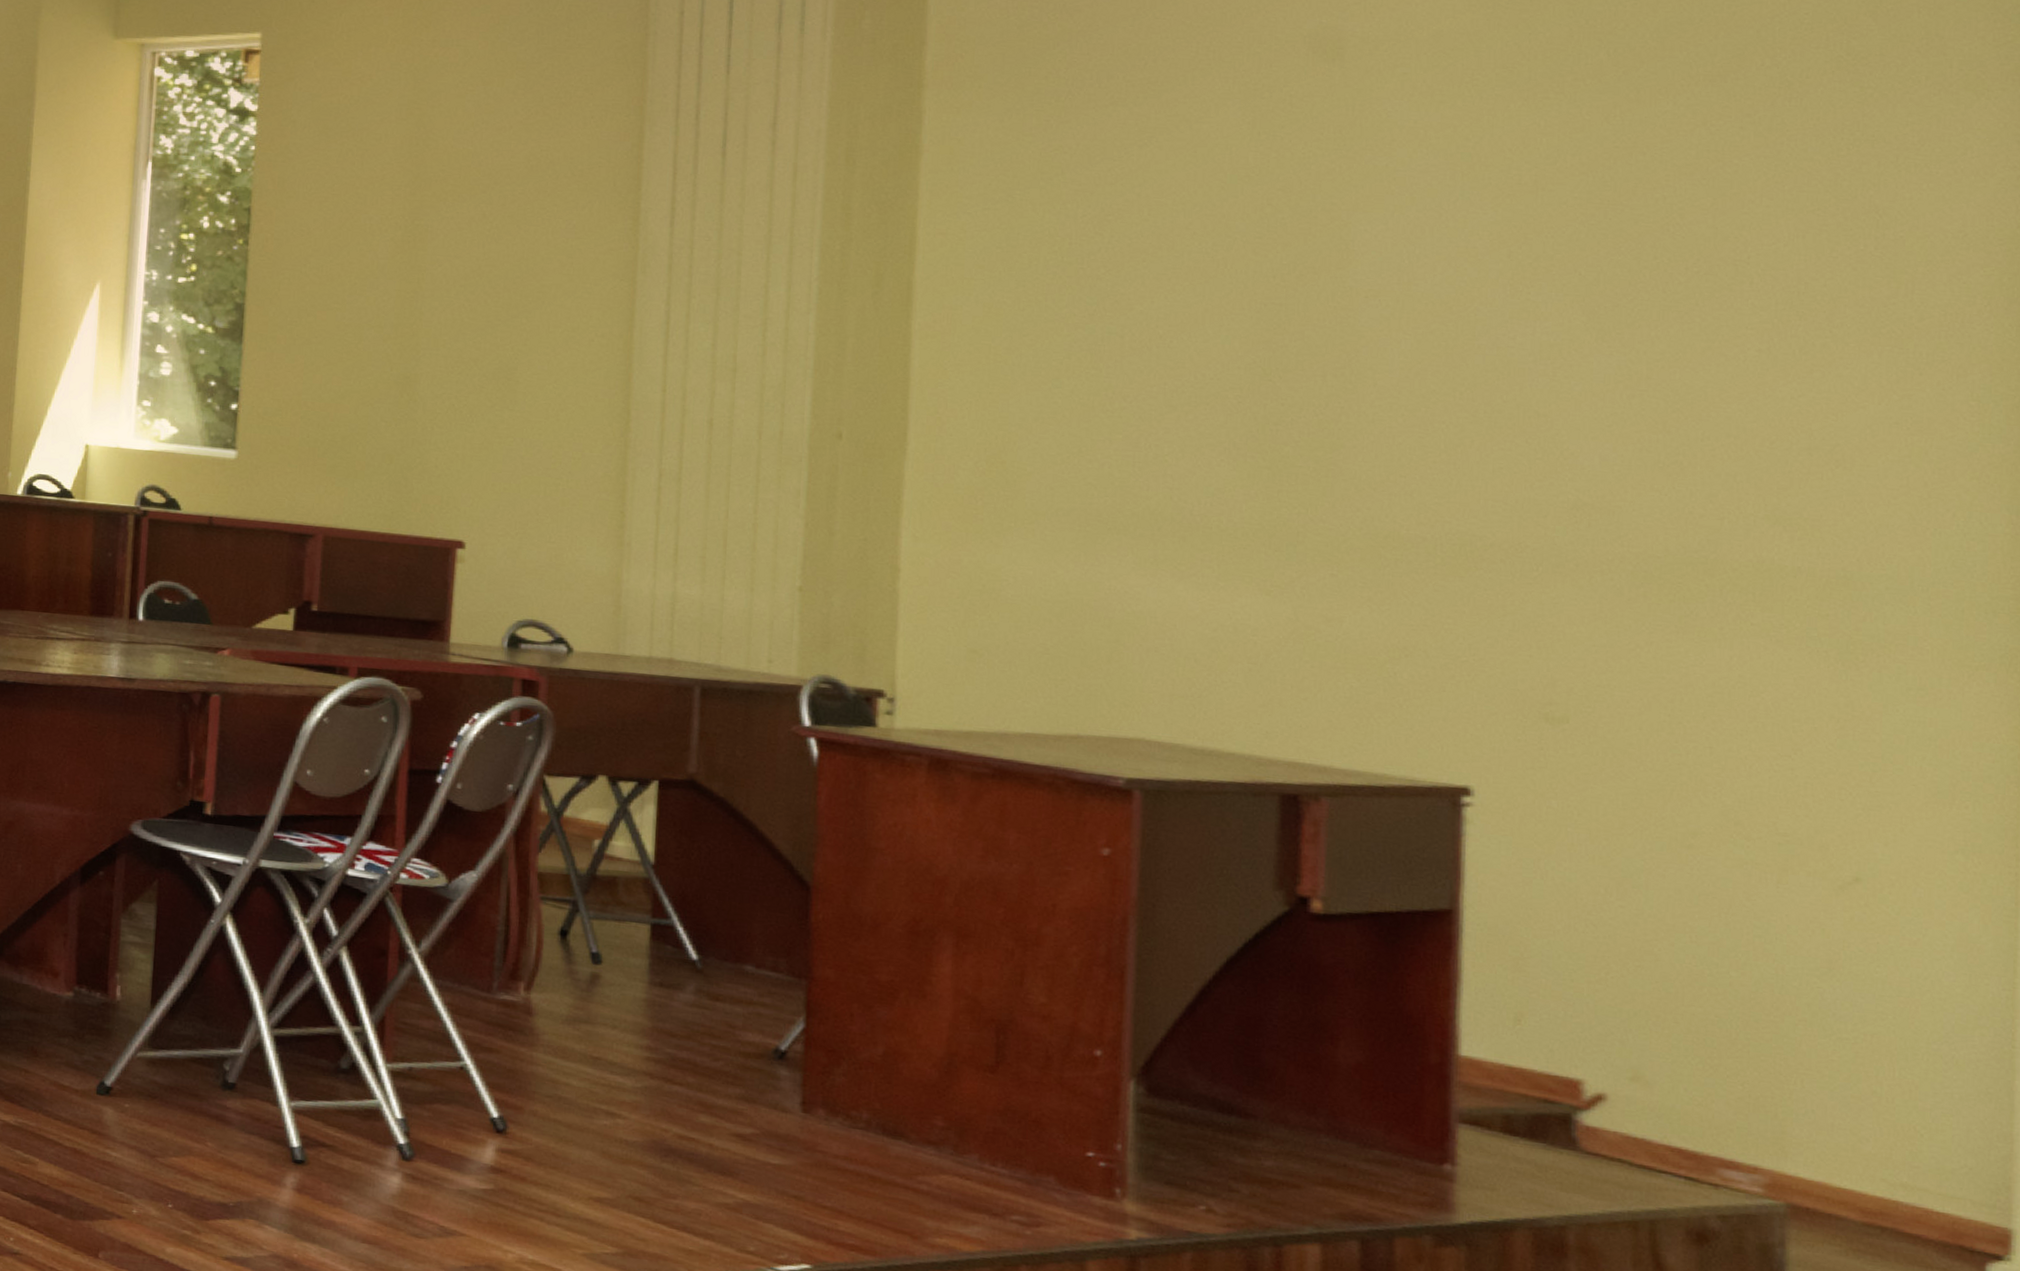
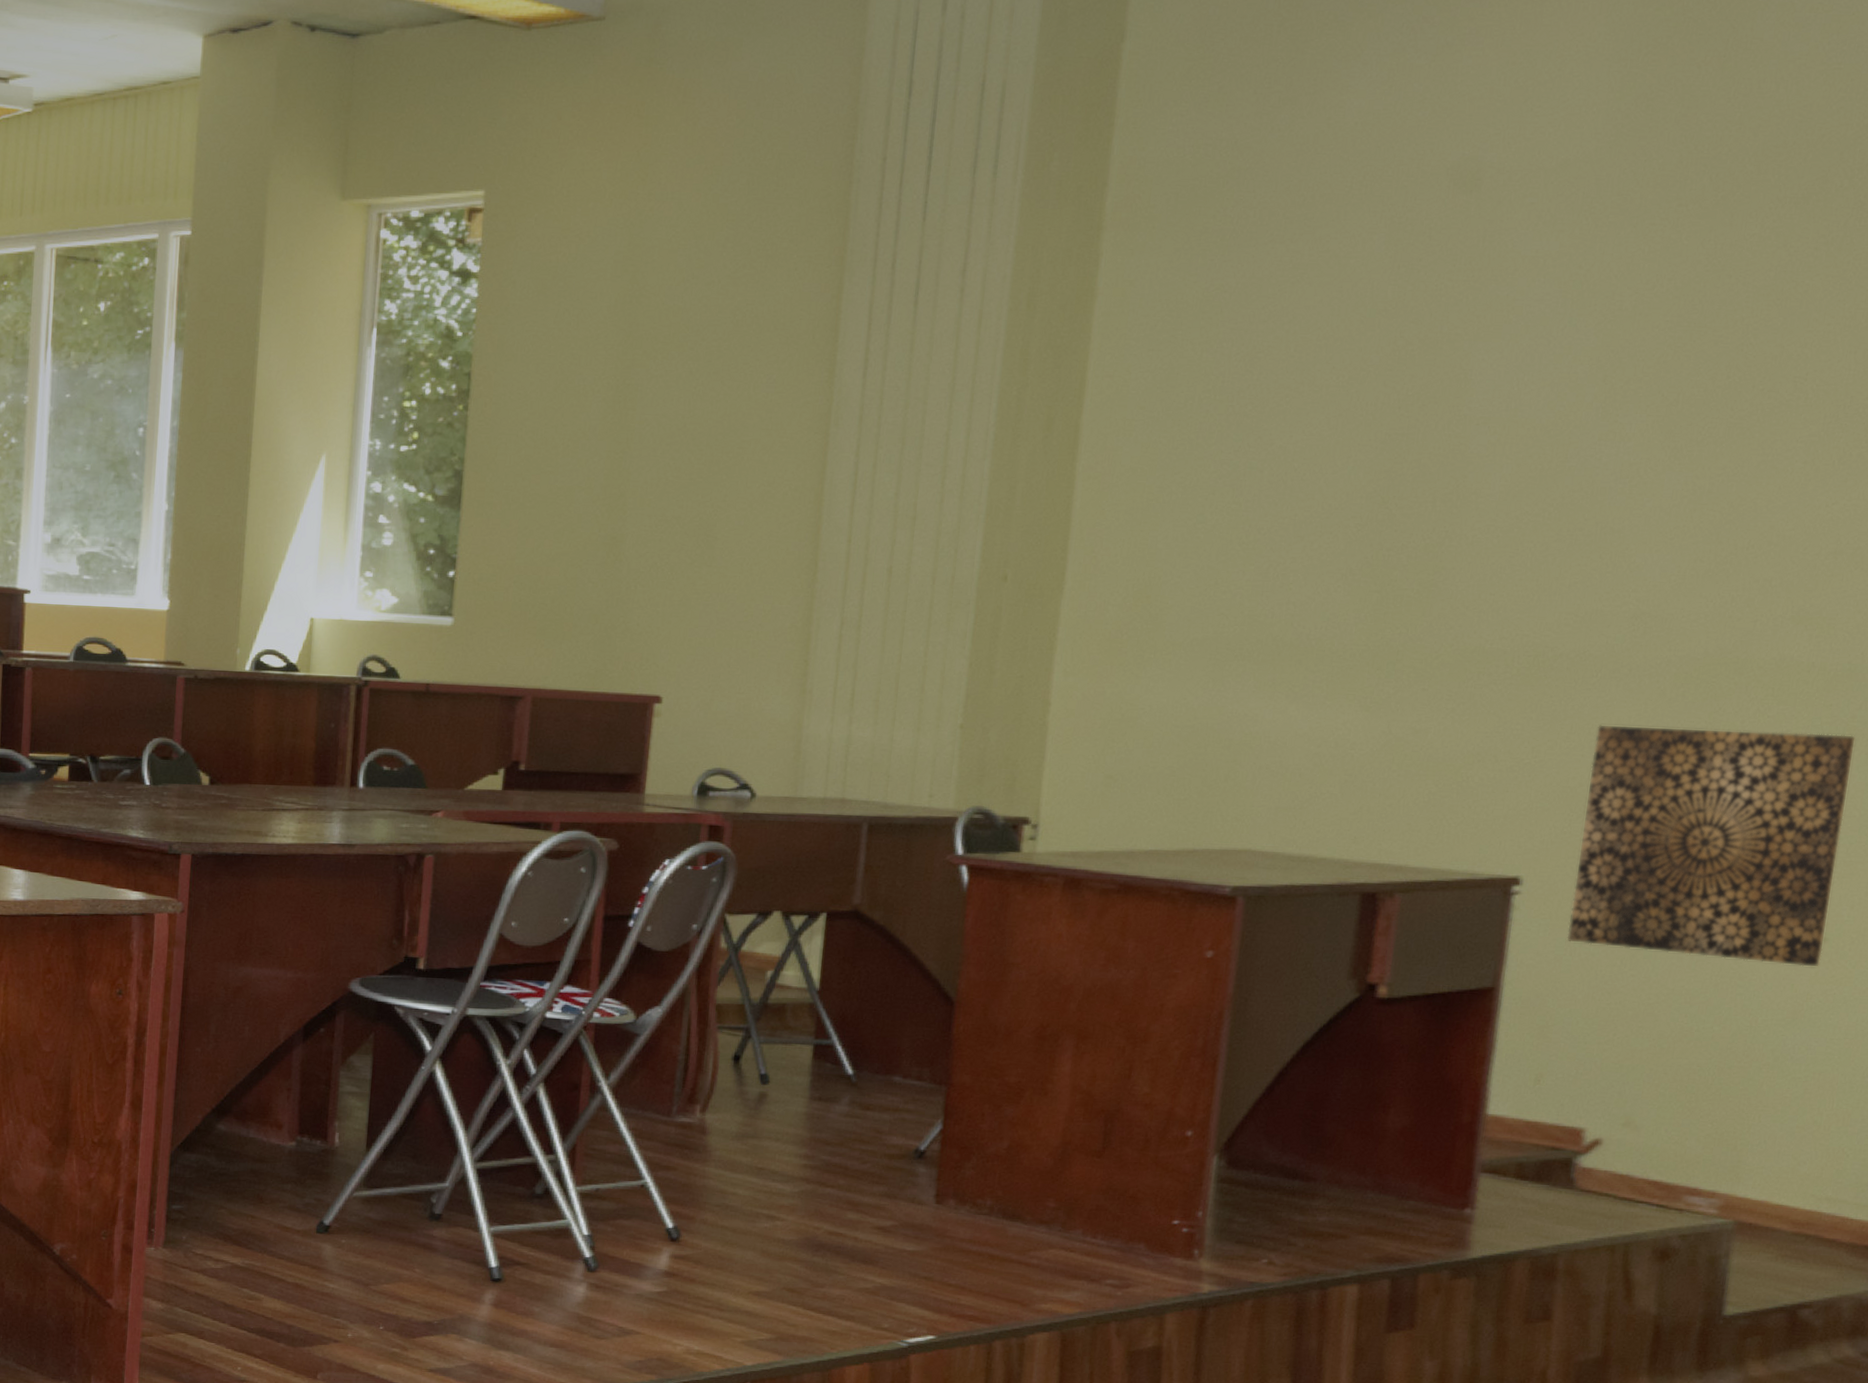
wall art: none [1535,623,1864,910] -> present [1567,725,1856,967]

